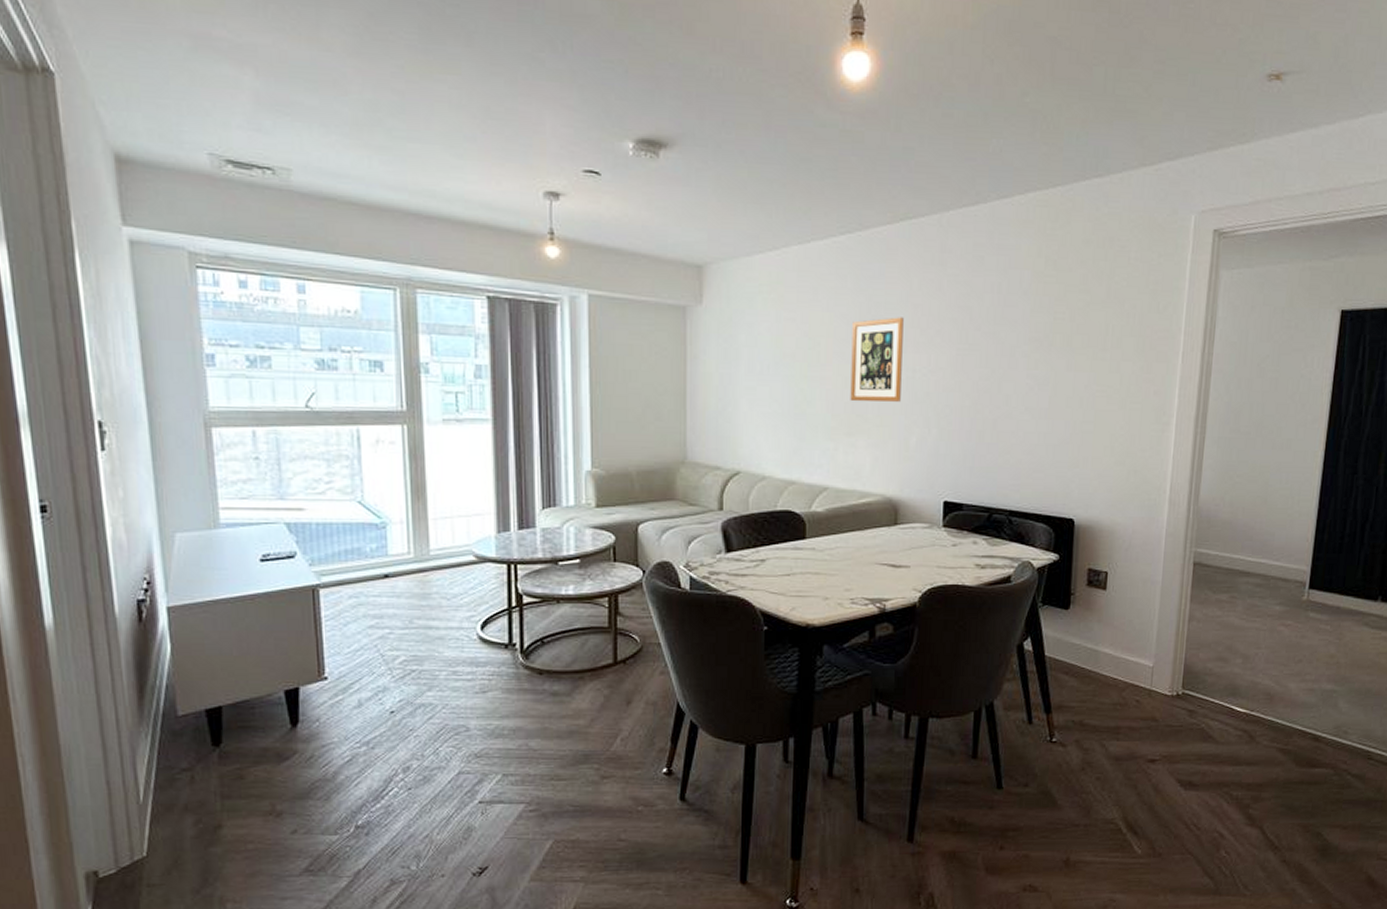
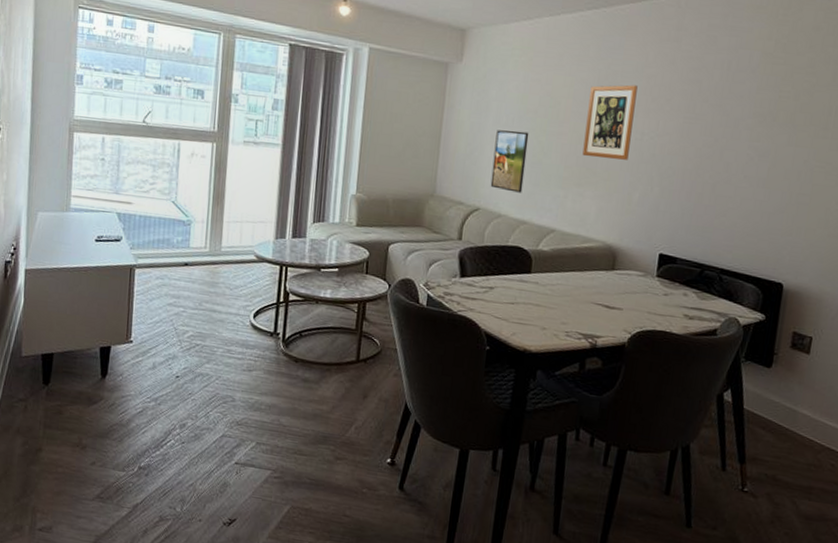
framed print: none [749,379,788,450] -> present [490,130,529,193]

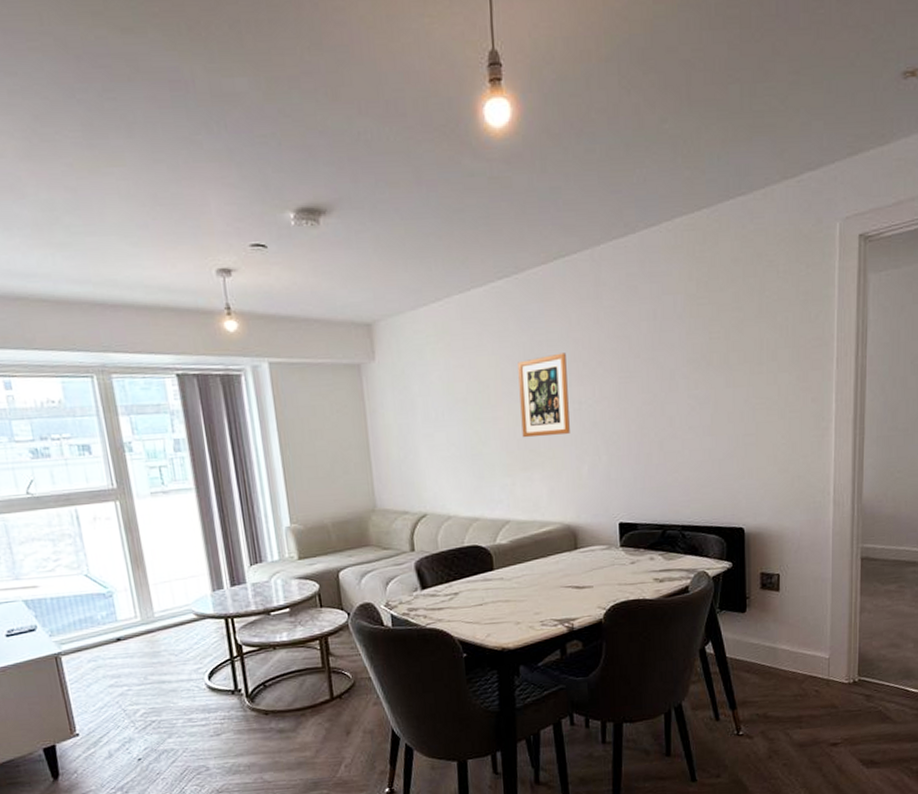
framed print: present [490,130,529,193] -> none [428,423,468,490]

